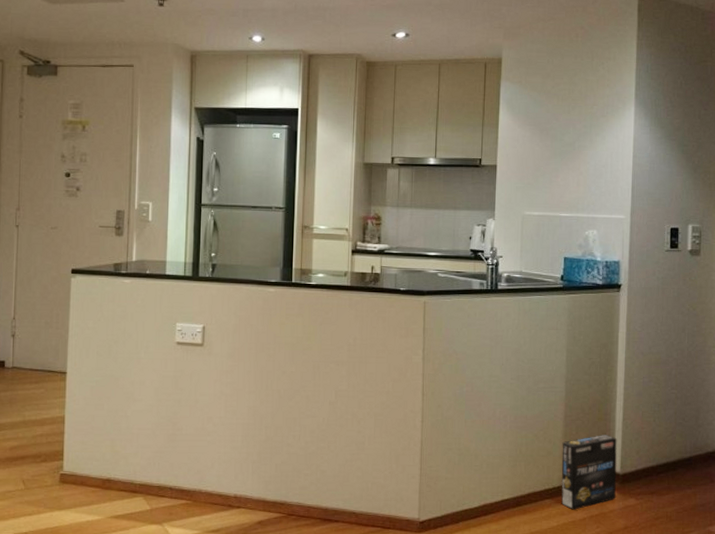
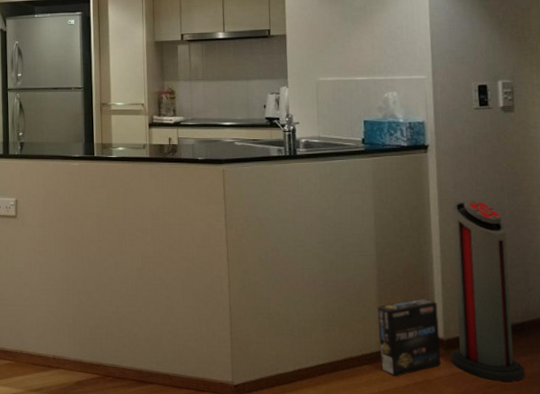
air purifier: none [624,339,688,513] -> present [450,200,525,381]

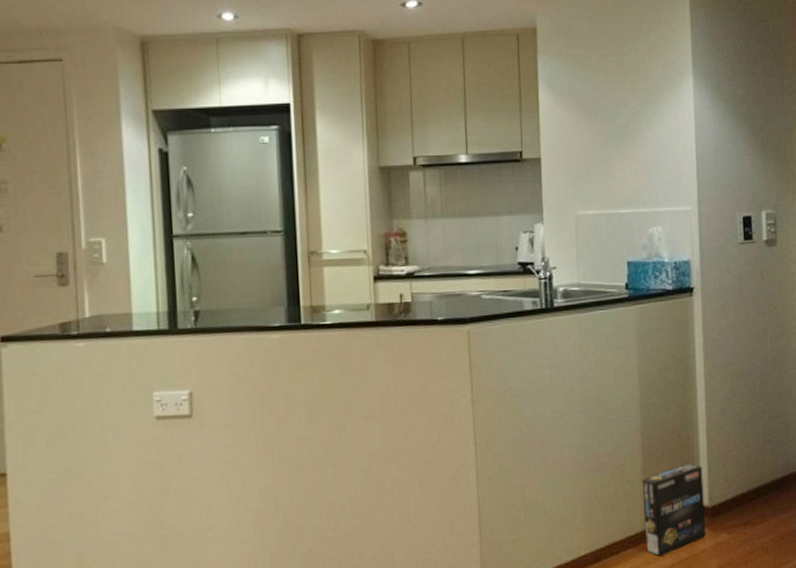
air purifier: present [450,200,525,381] -> none [715,347,785,545]

